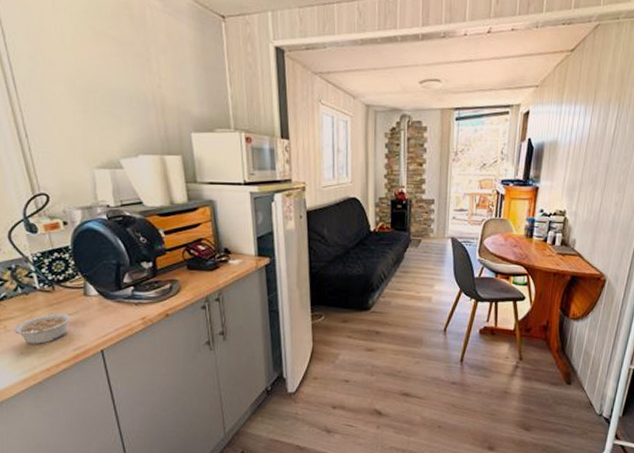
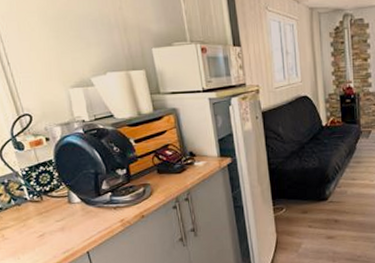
legume: present [13,313,71,344] -> none [9,220,59,250]

